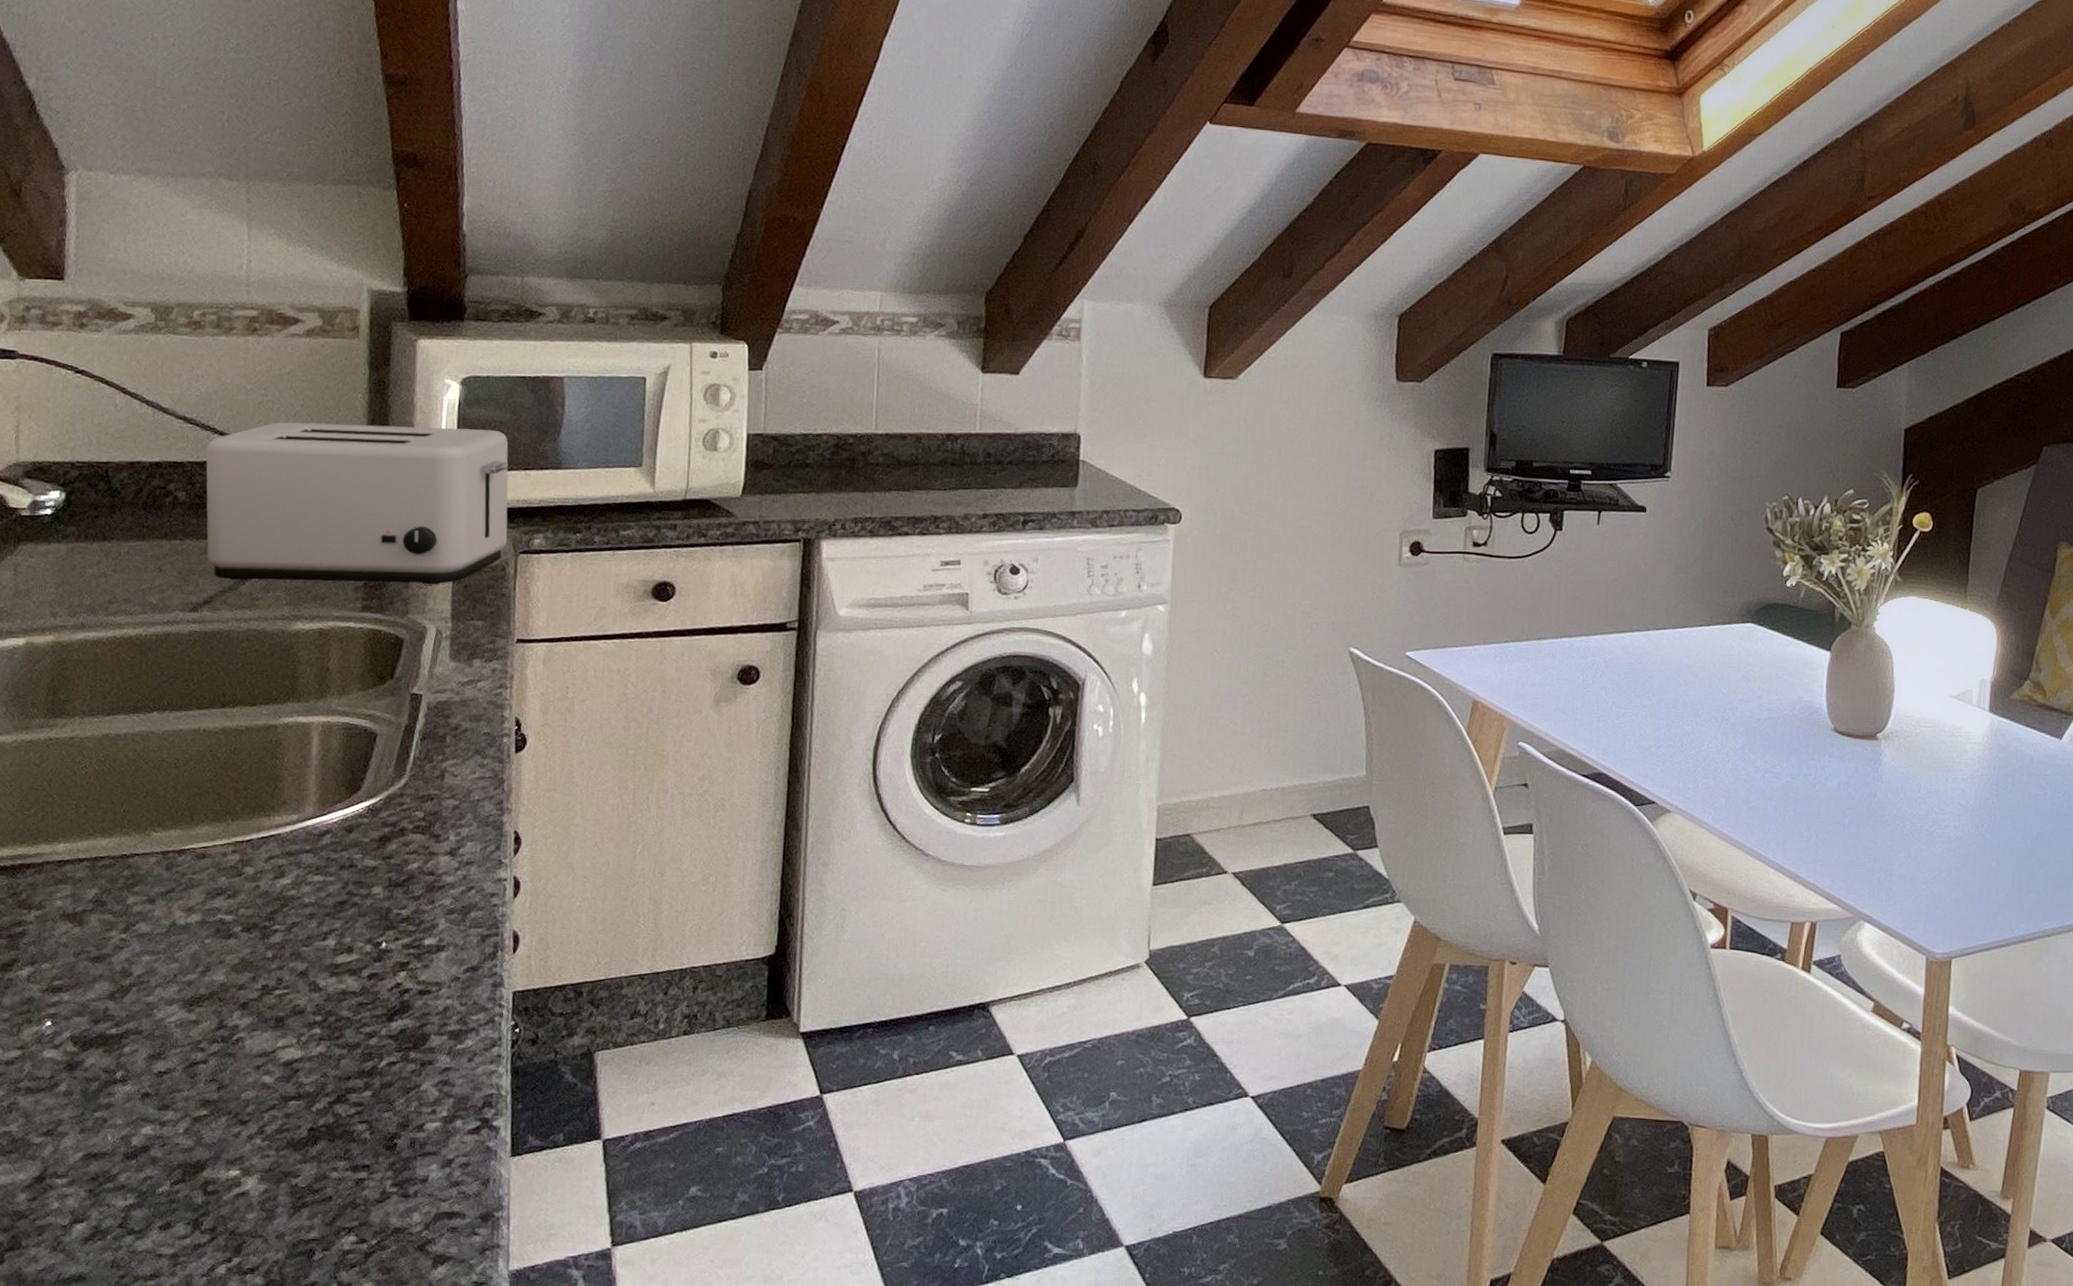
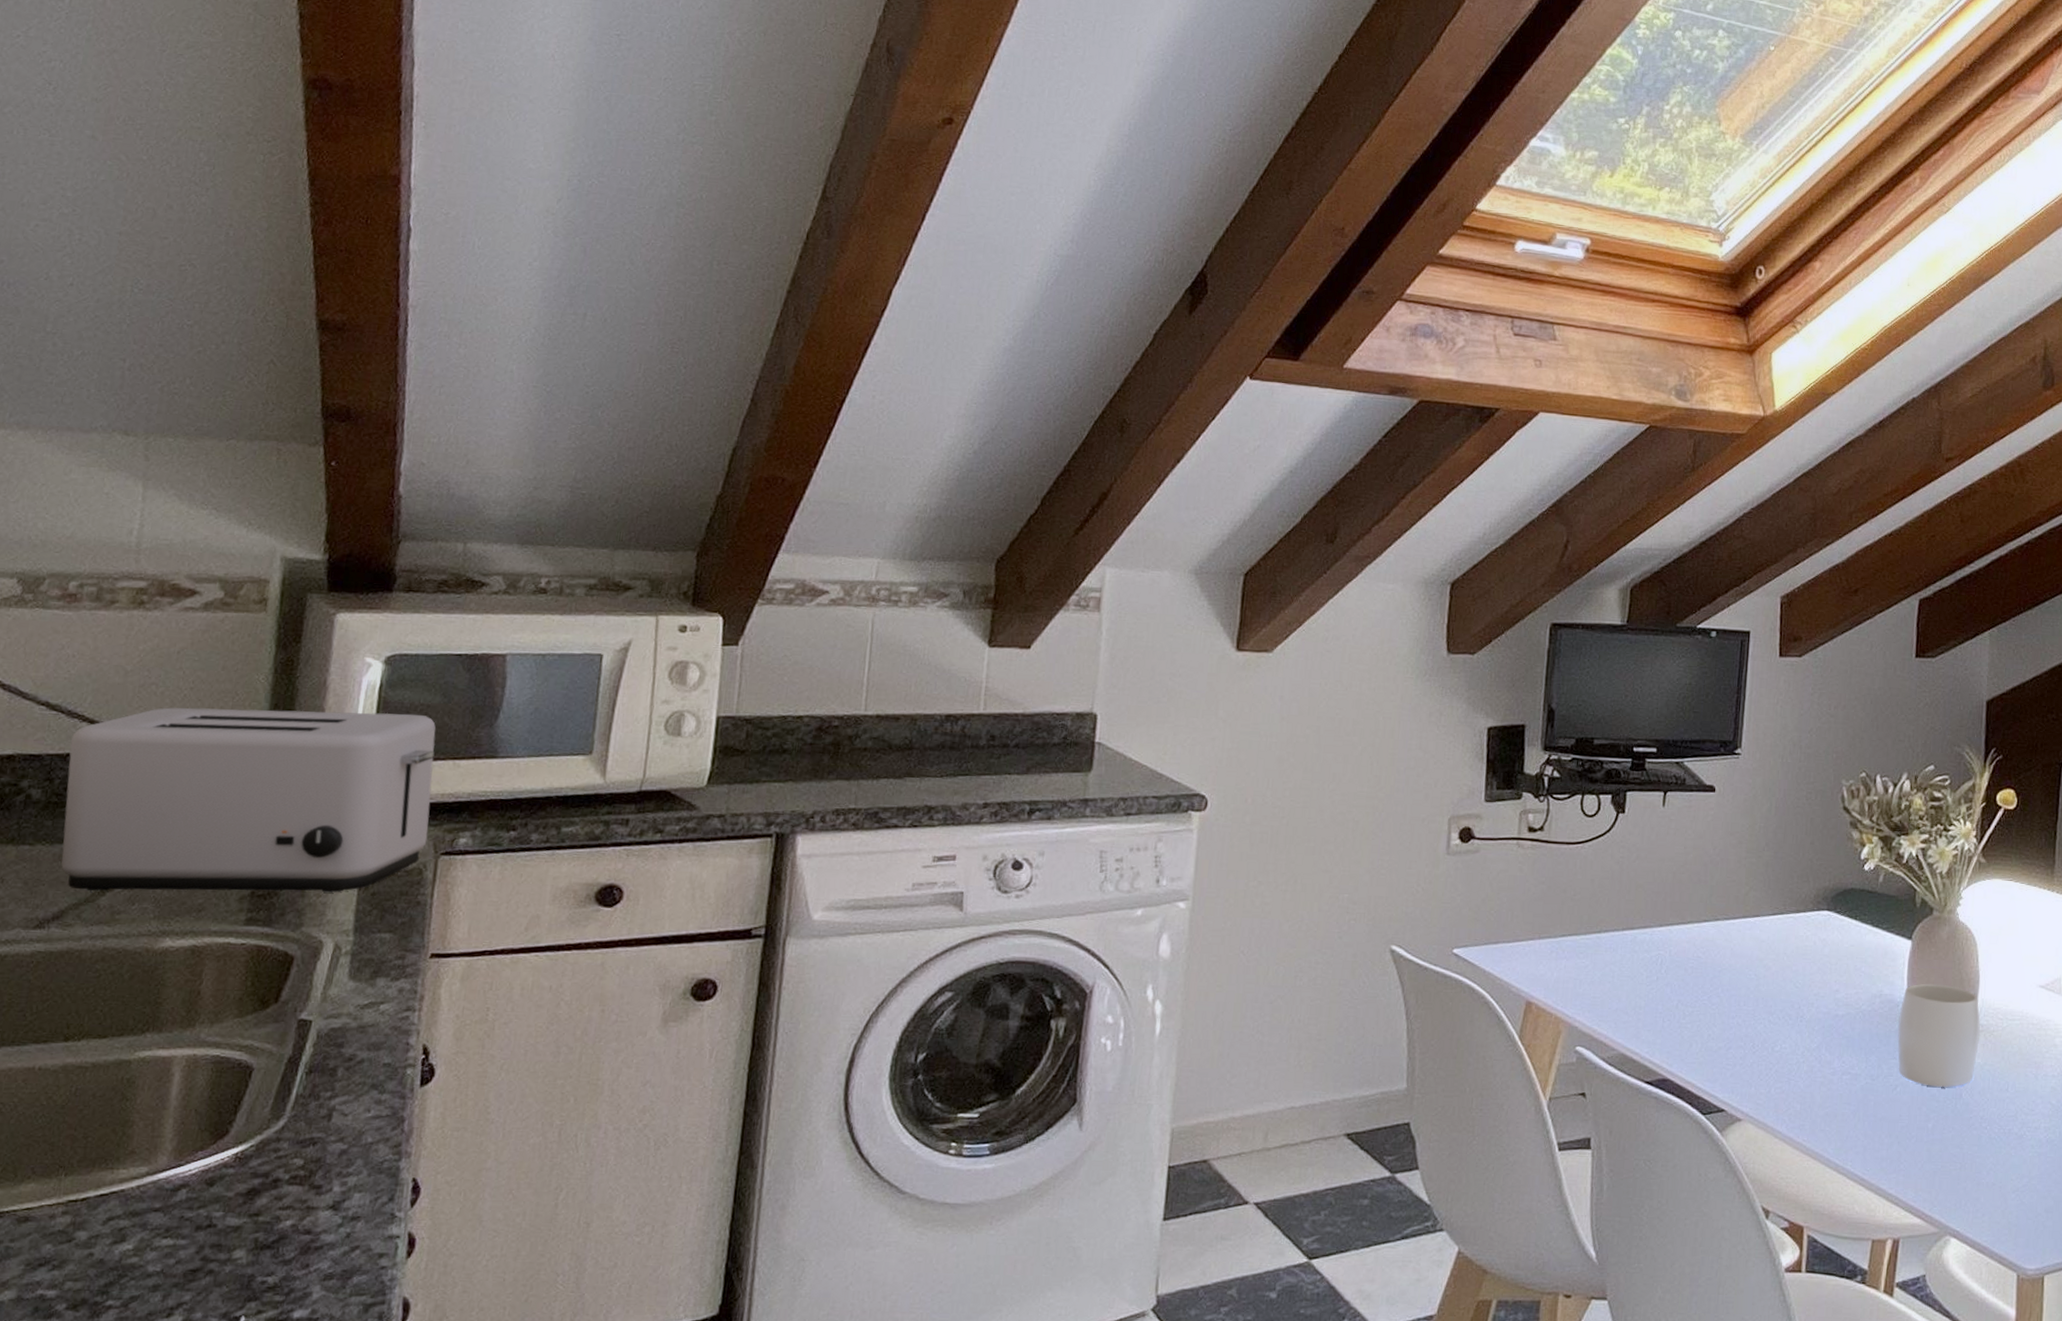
mug: none [1816,692,1895,787] -> present [1897,983,1980,1087]

